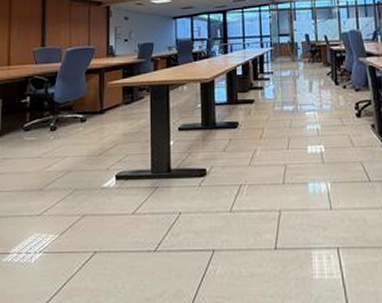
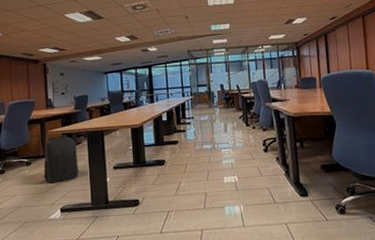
backpack: none [99,88,139,145] -> present [43,135,79,184]

